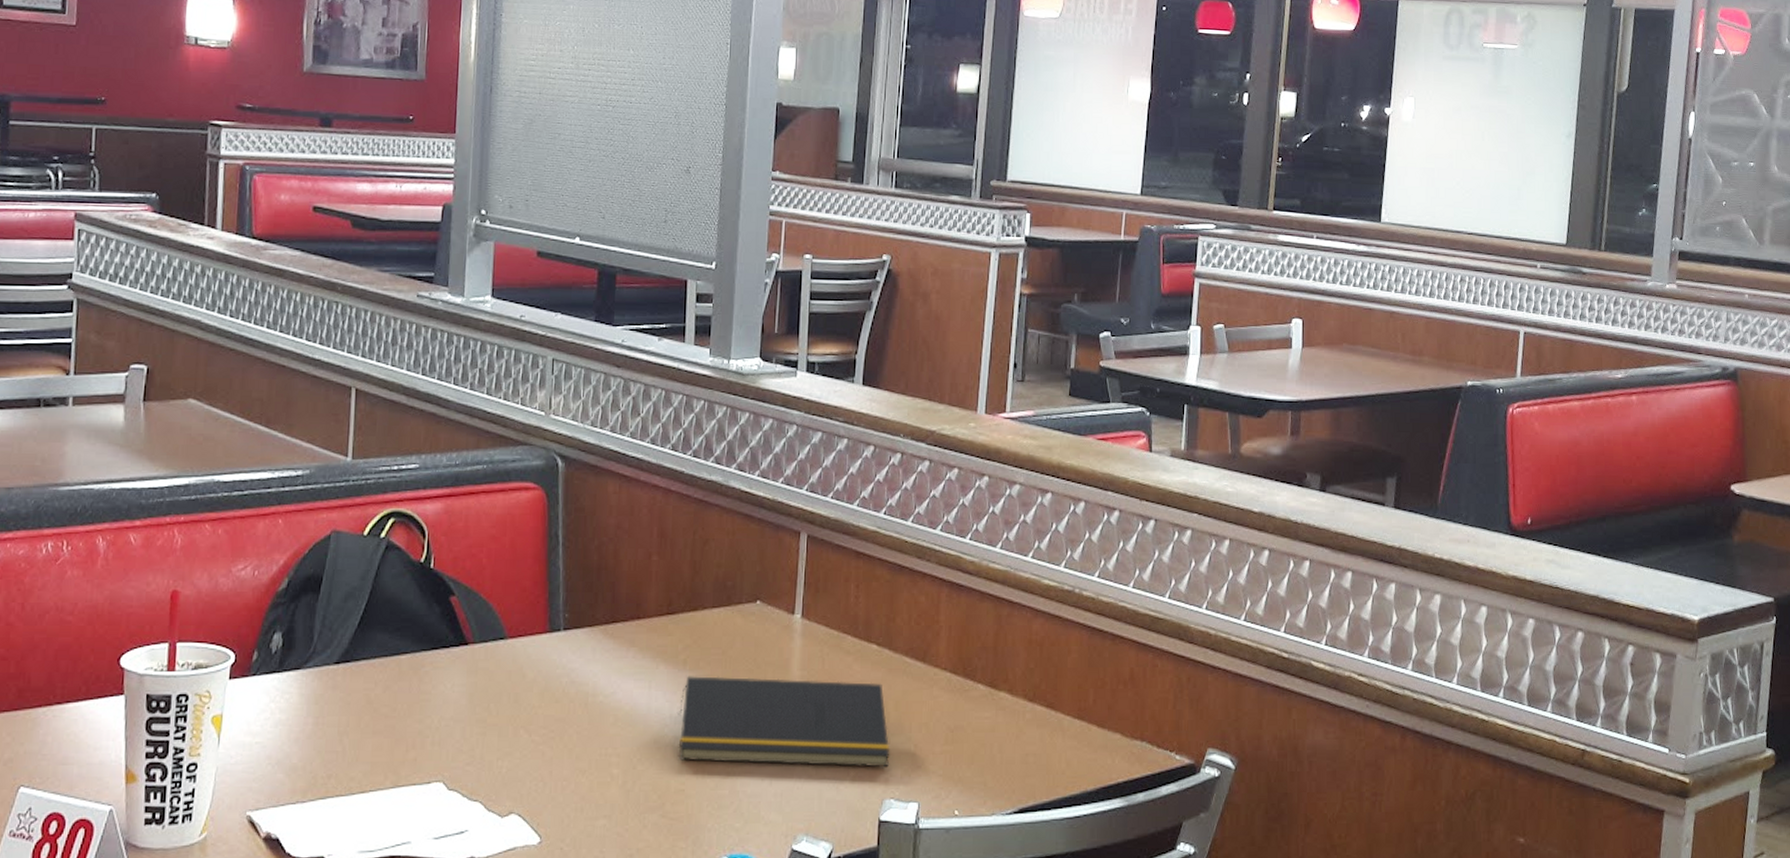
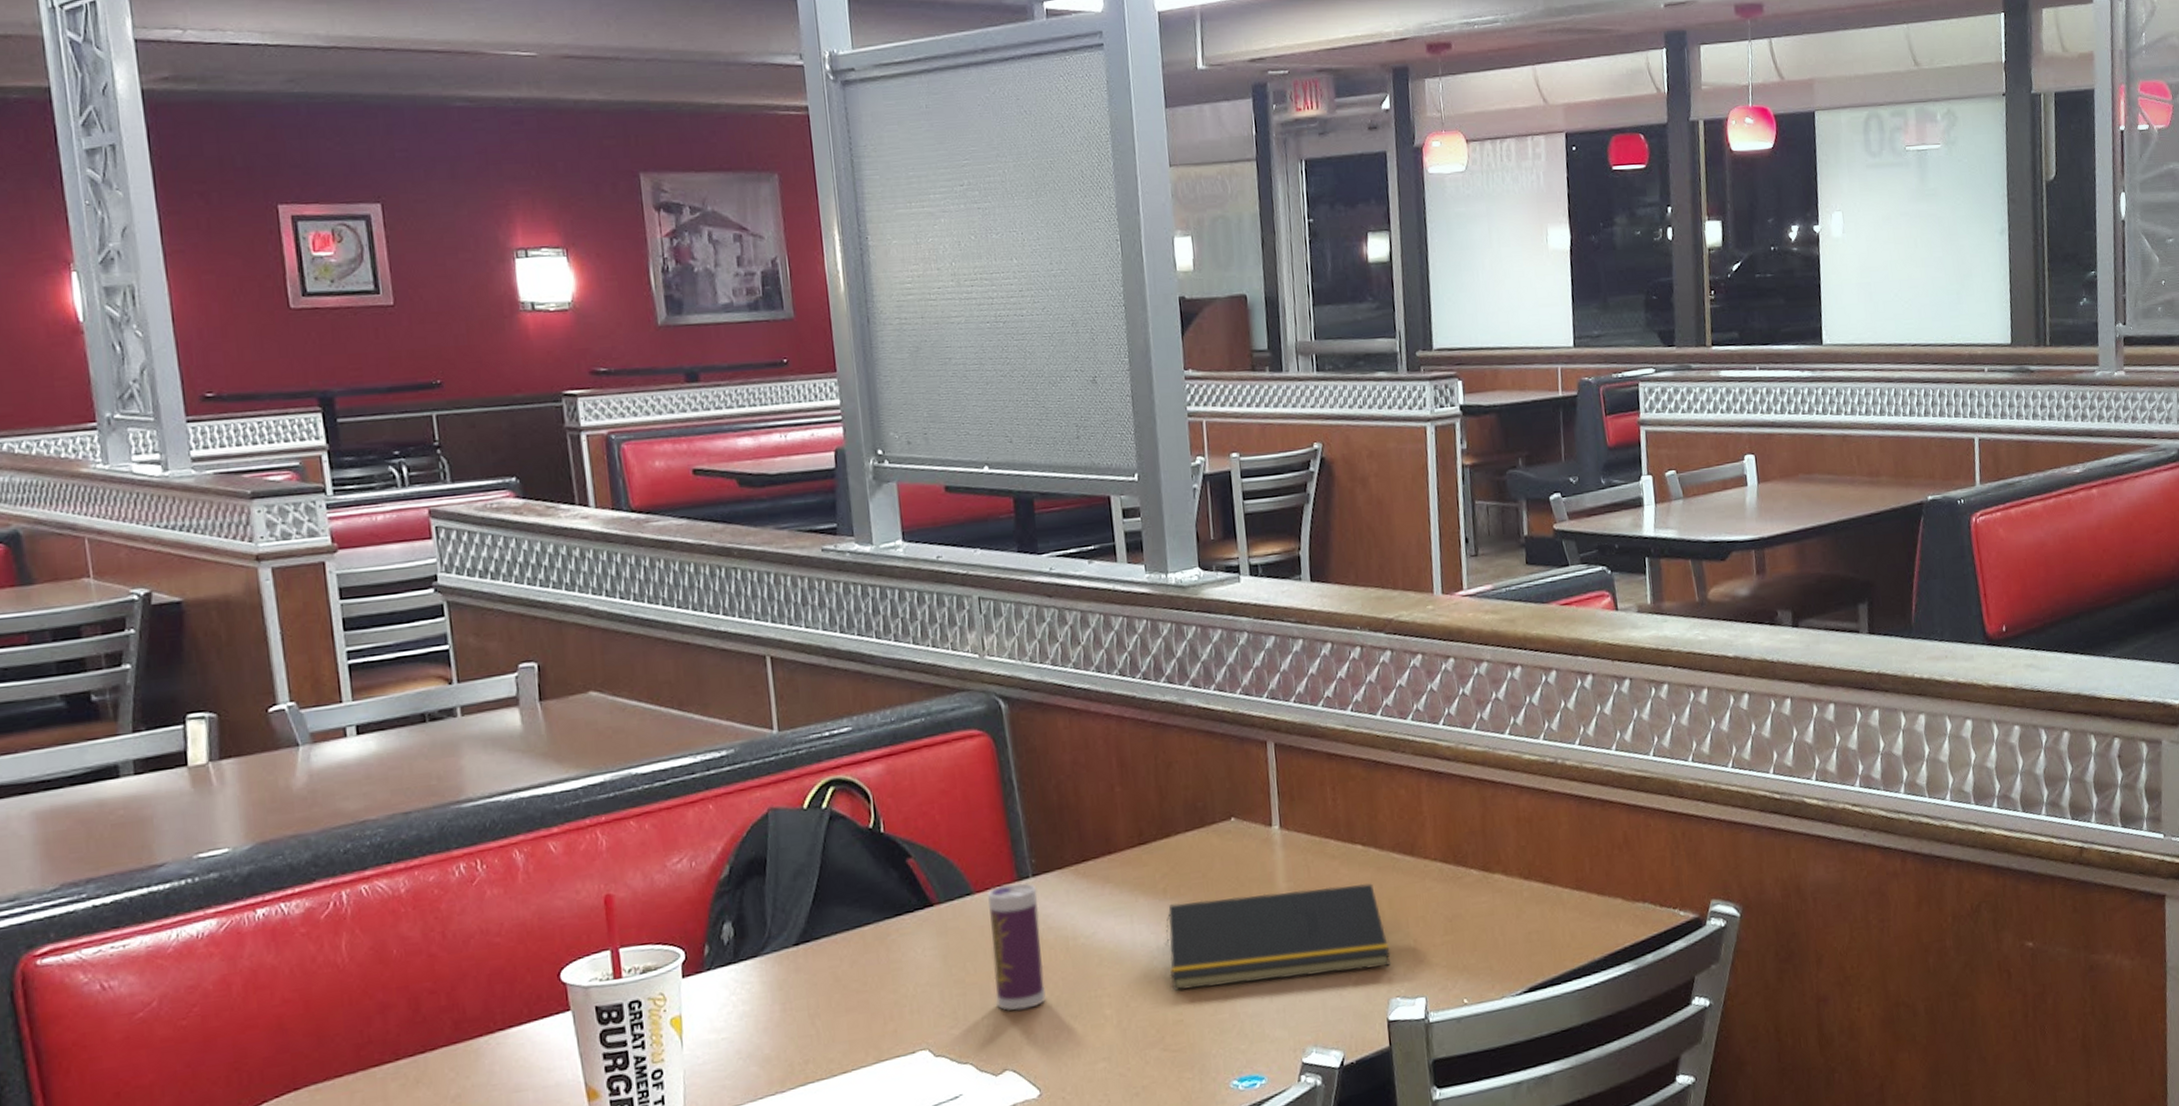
beverage can: none [513,634,566,757] -> present [986,882,1046,1011]

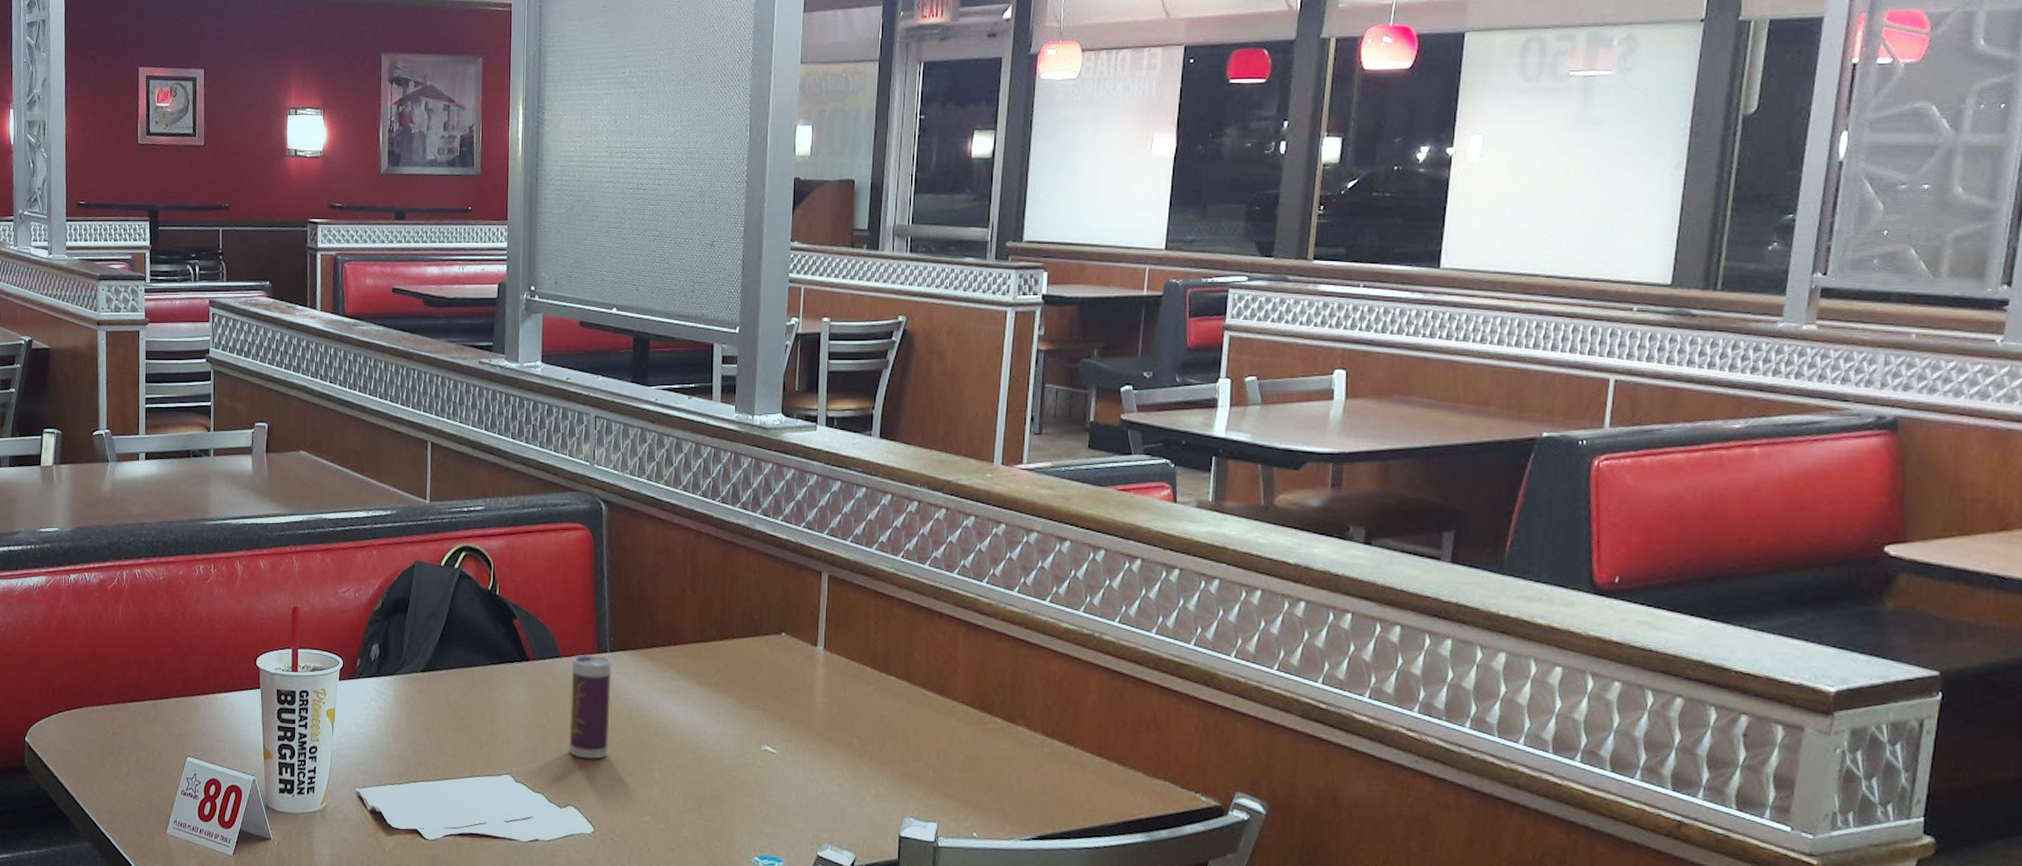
notepad: present [1165,883,1391,991] -> none [711,697,910,789]

